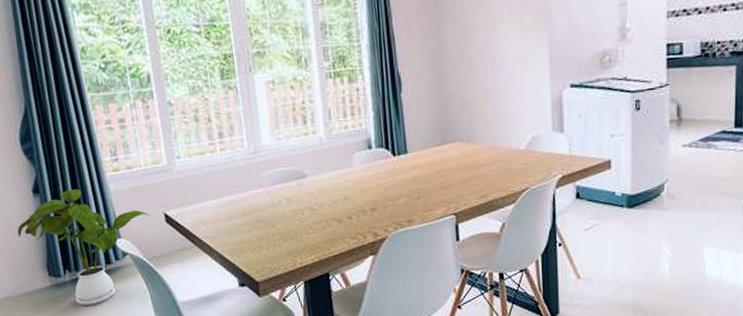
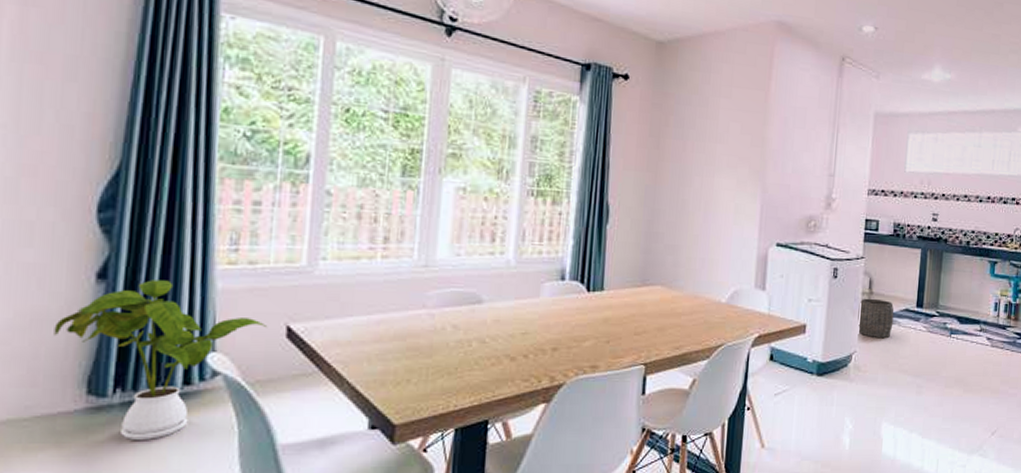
woven basket: none [667,124,709,165] -> present [857,298,894,339]

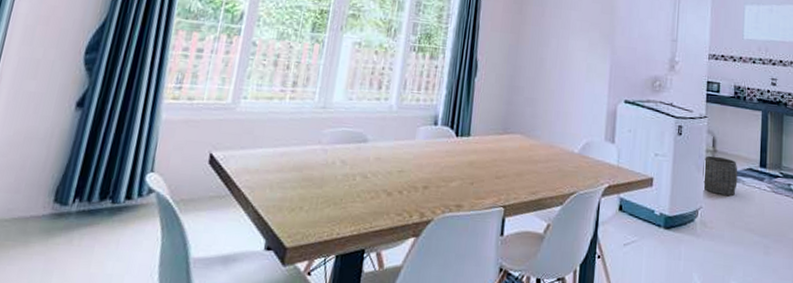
house plant: present [54,280,268,440] -> none [38,109,196,245]

